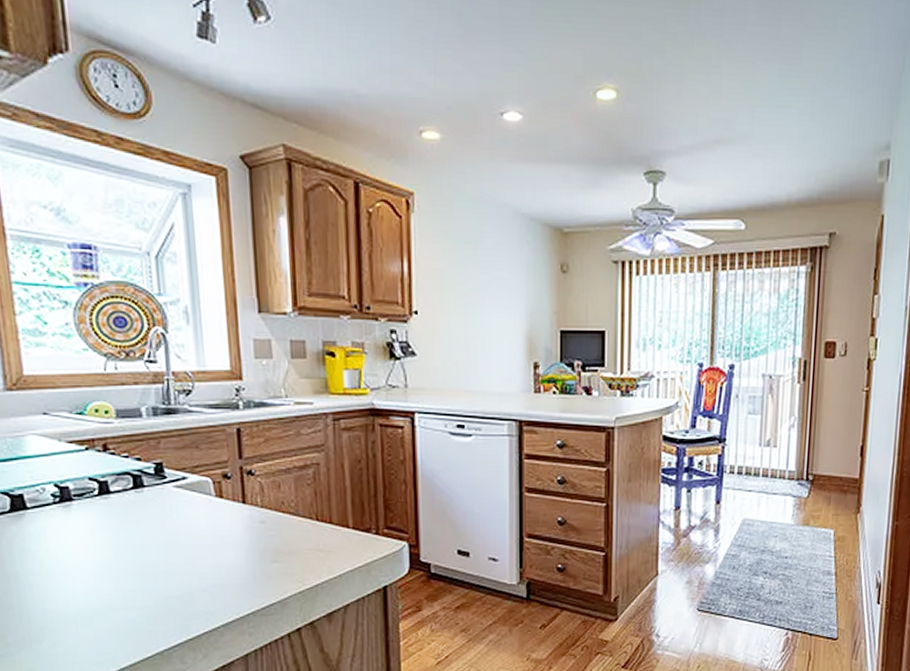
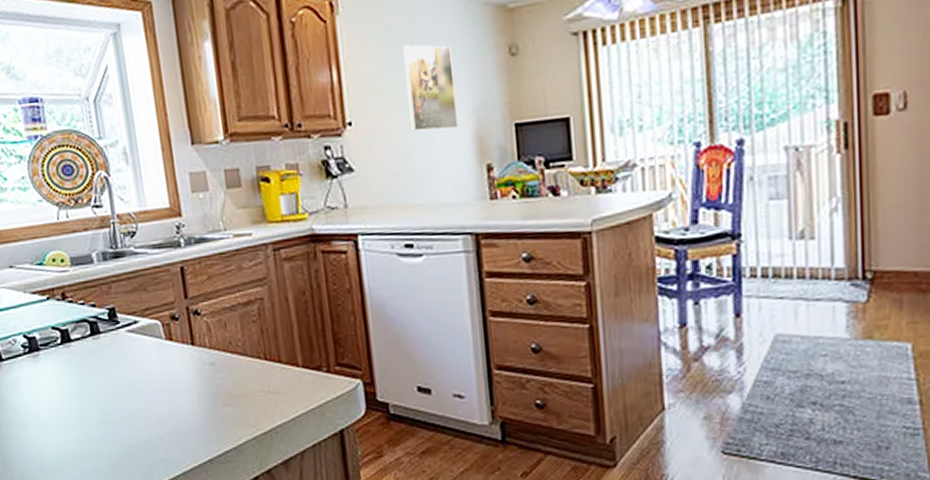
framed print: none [470,249,512,328] -> present [403,44,458,132]

